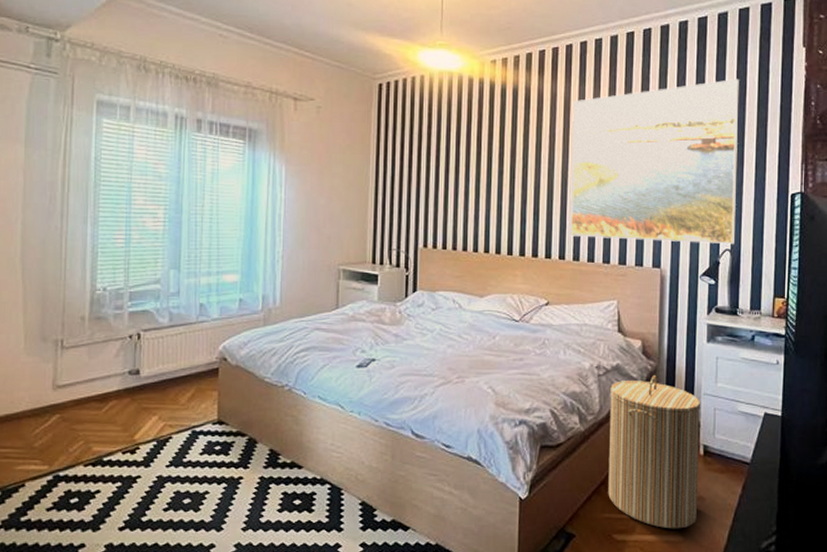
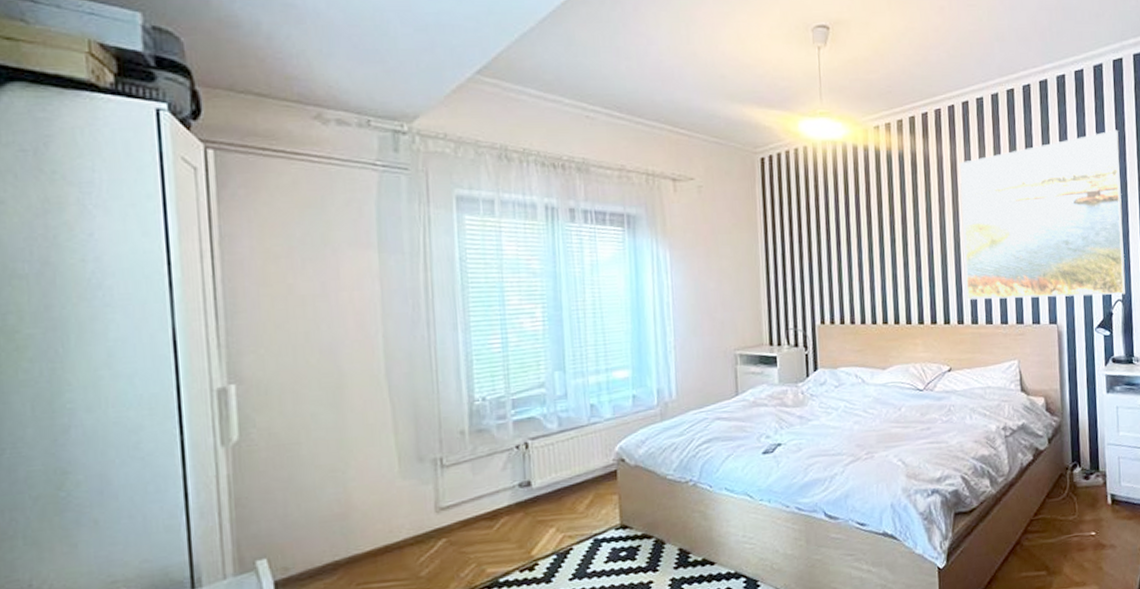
laundry hamper: present [608,375,701,529] -> none [1018,431,1110,580]

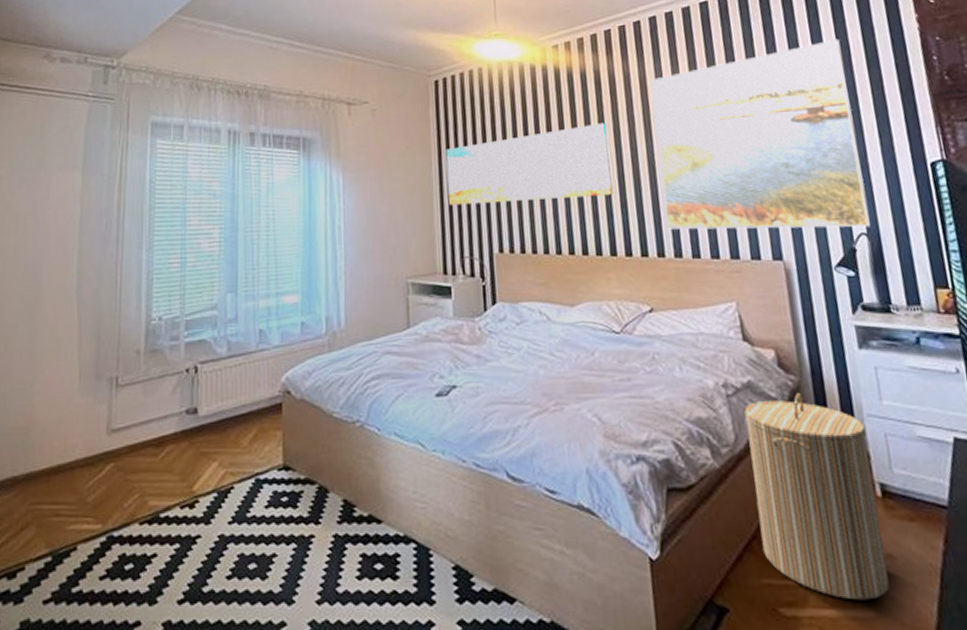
wall art: none [772,203,923,281] -> present [446,123,613,206]
laundry hamper: none [1018,431,1110,580] -> present [744,393,890,600]

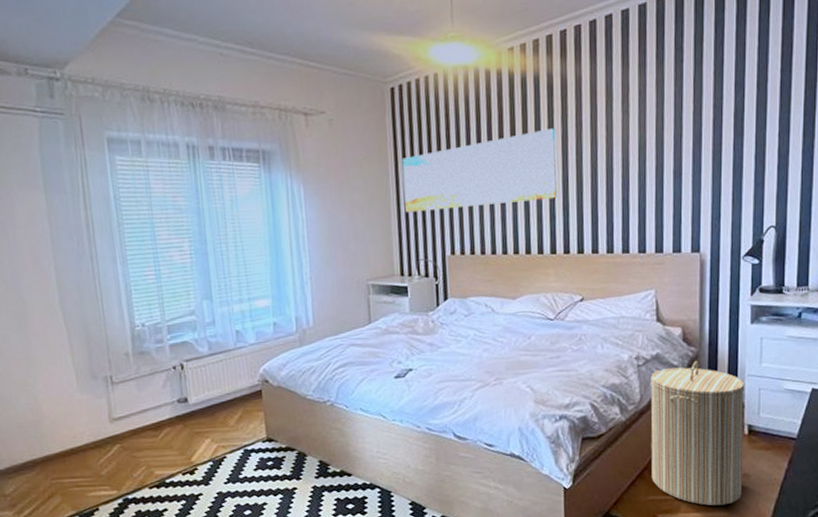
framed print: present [649,39,872,230] -> none [599,36,785,229]

